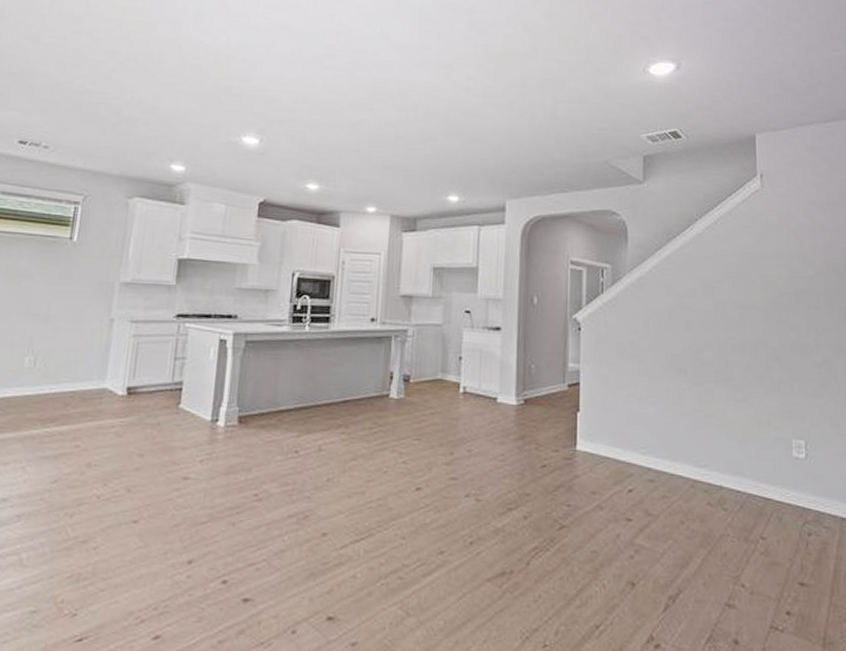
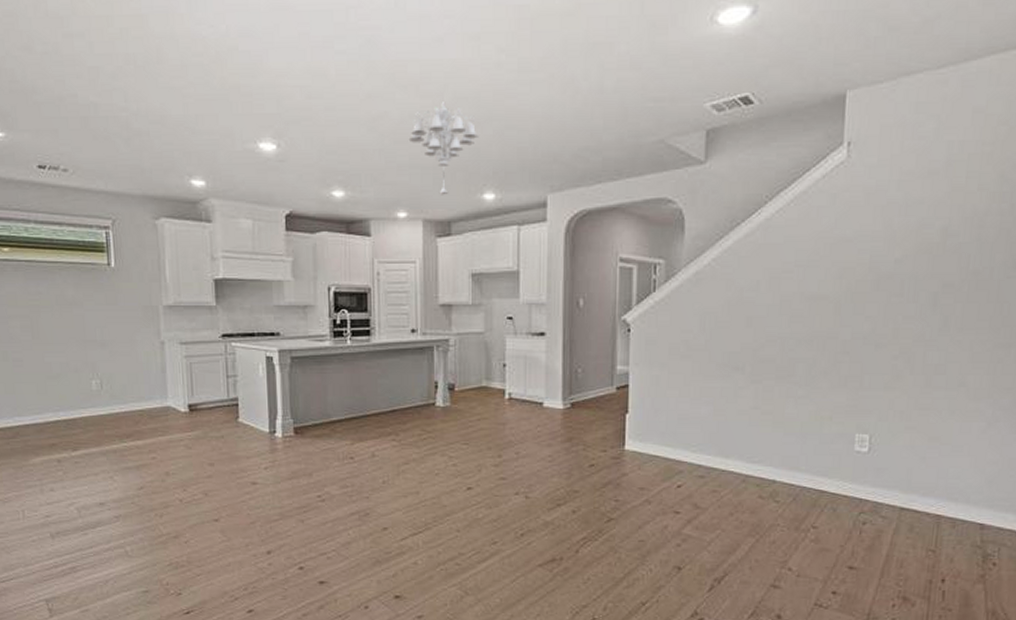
chandelier: none [383,115,447,195] -> present [408,102,479,195]

